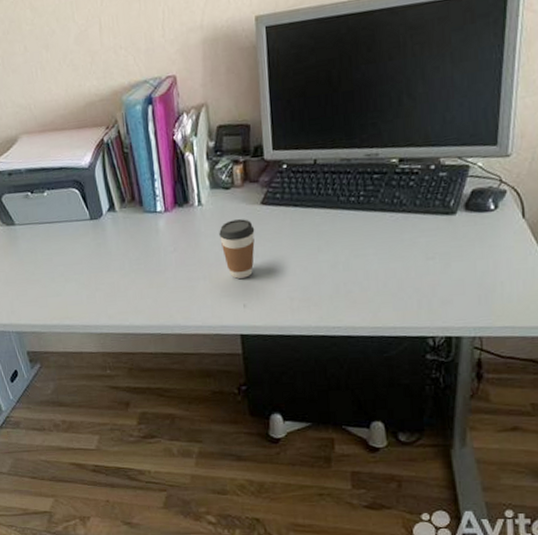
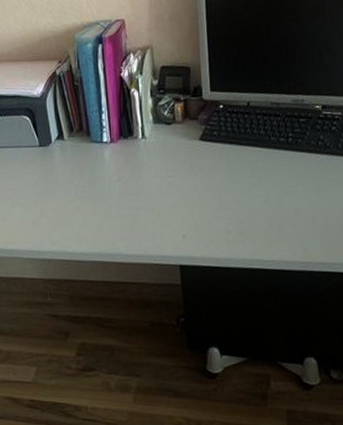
coffee cup: present [219,219,255,279] -> none [161,153,194,210]

